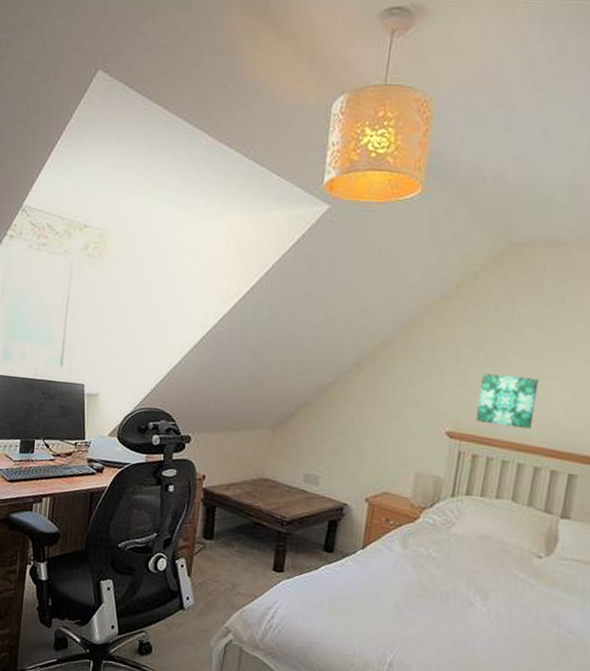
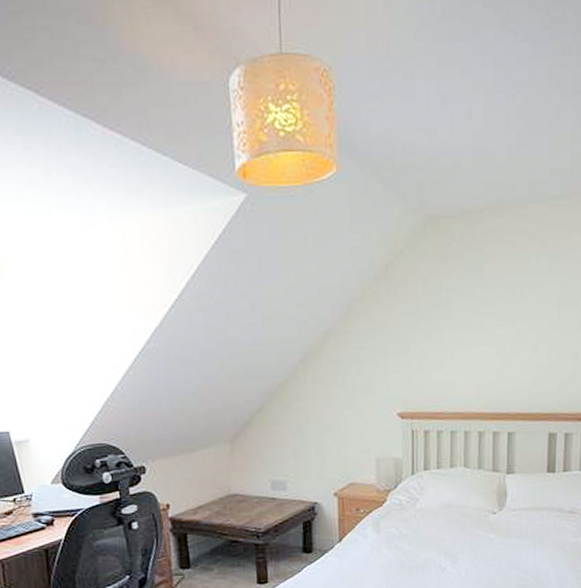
wall art: present [475,373,539,429] -> none [421,348,472,399]

